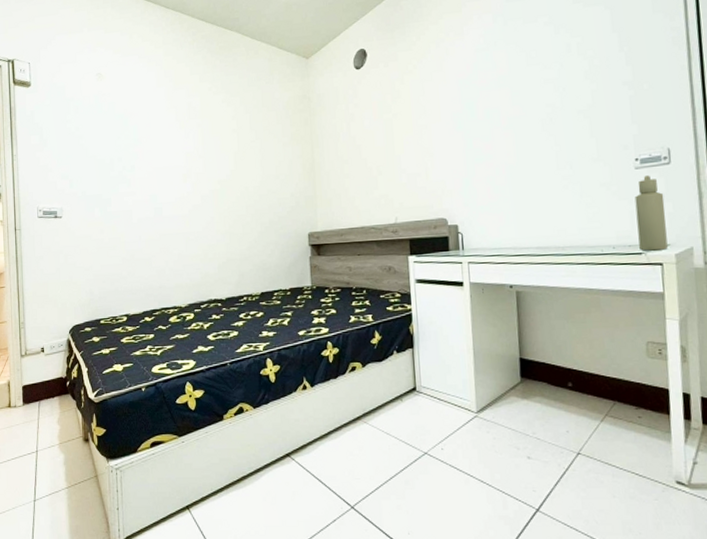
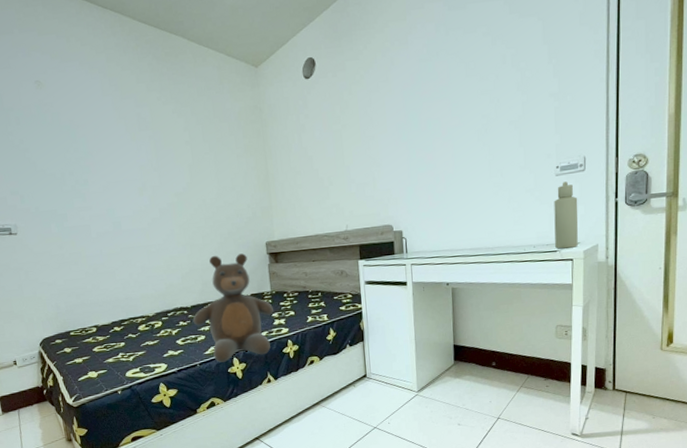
teddy bear: none [226,244,313,363] -> present [193,253,273,363]

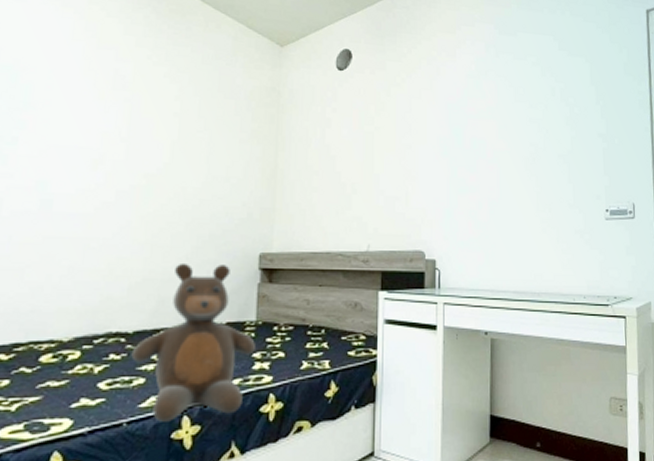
bottle: present [554,181,578,249] -> none [604,227,630,303]

